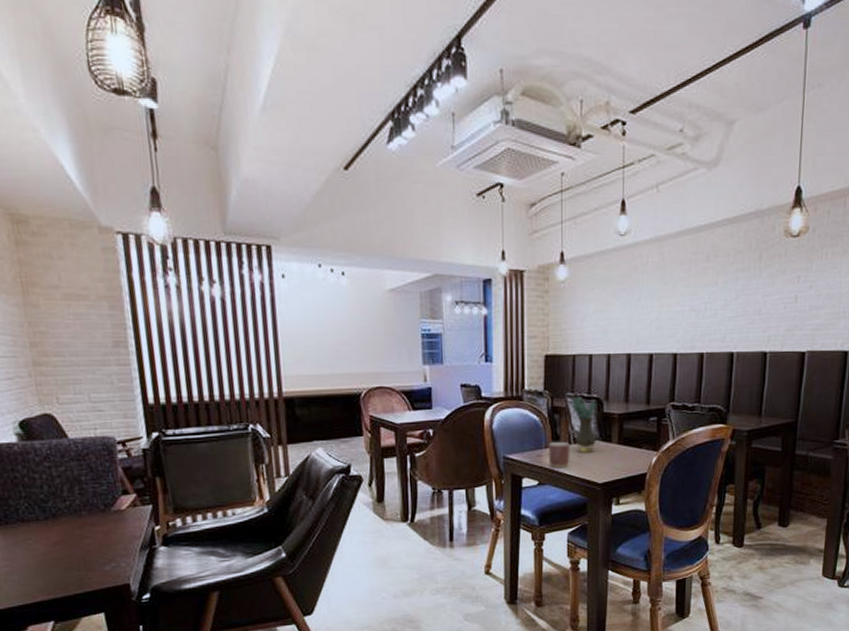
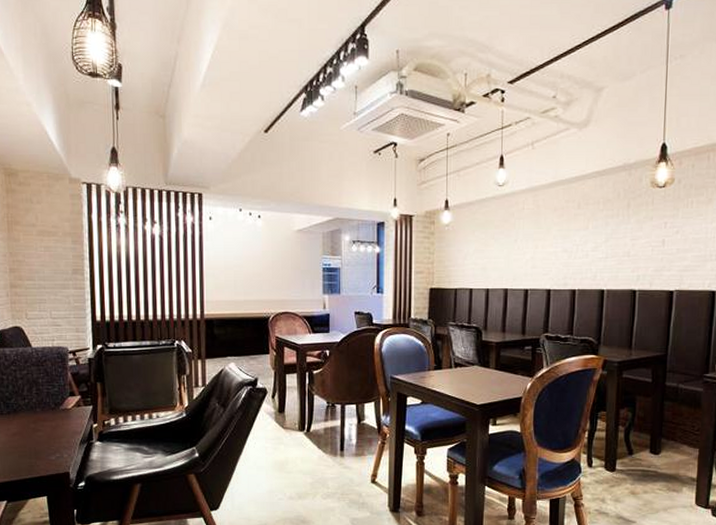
mug: present [548,441,571,467] -> none [431,365,452,388]
vase: present [570,394,596,454] -> none [452,323,476,378]

